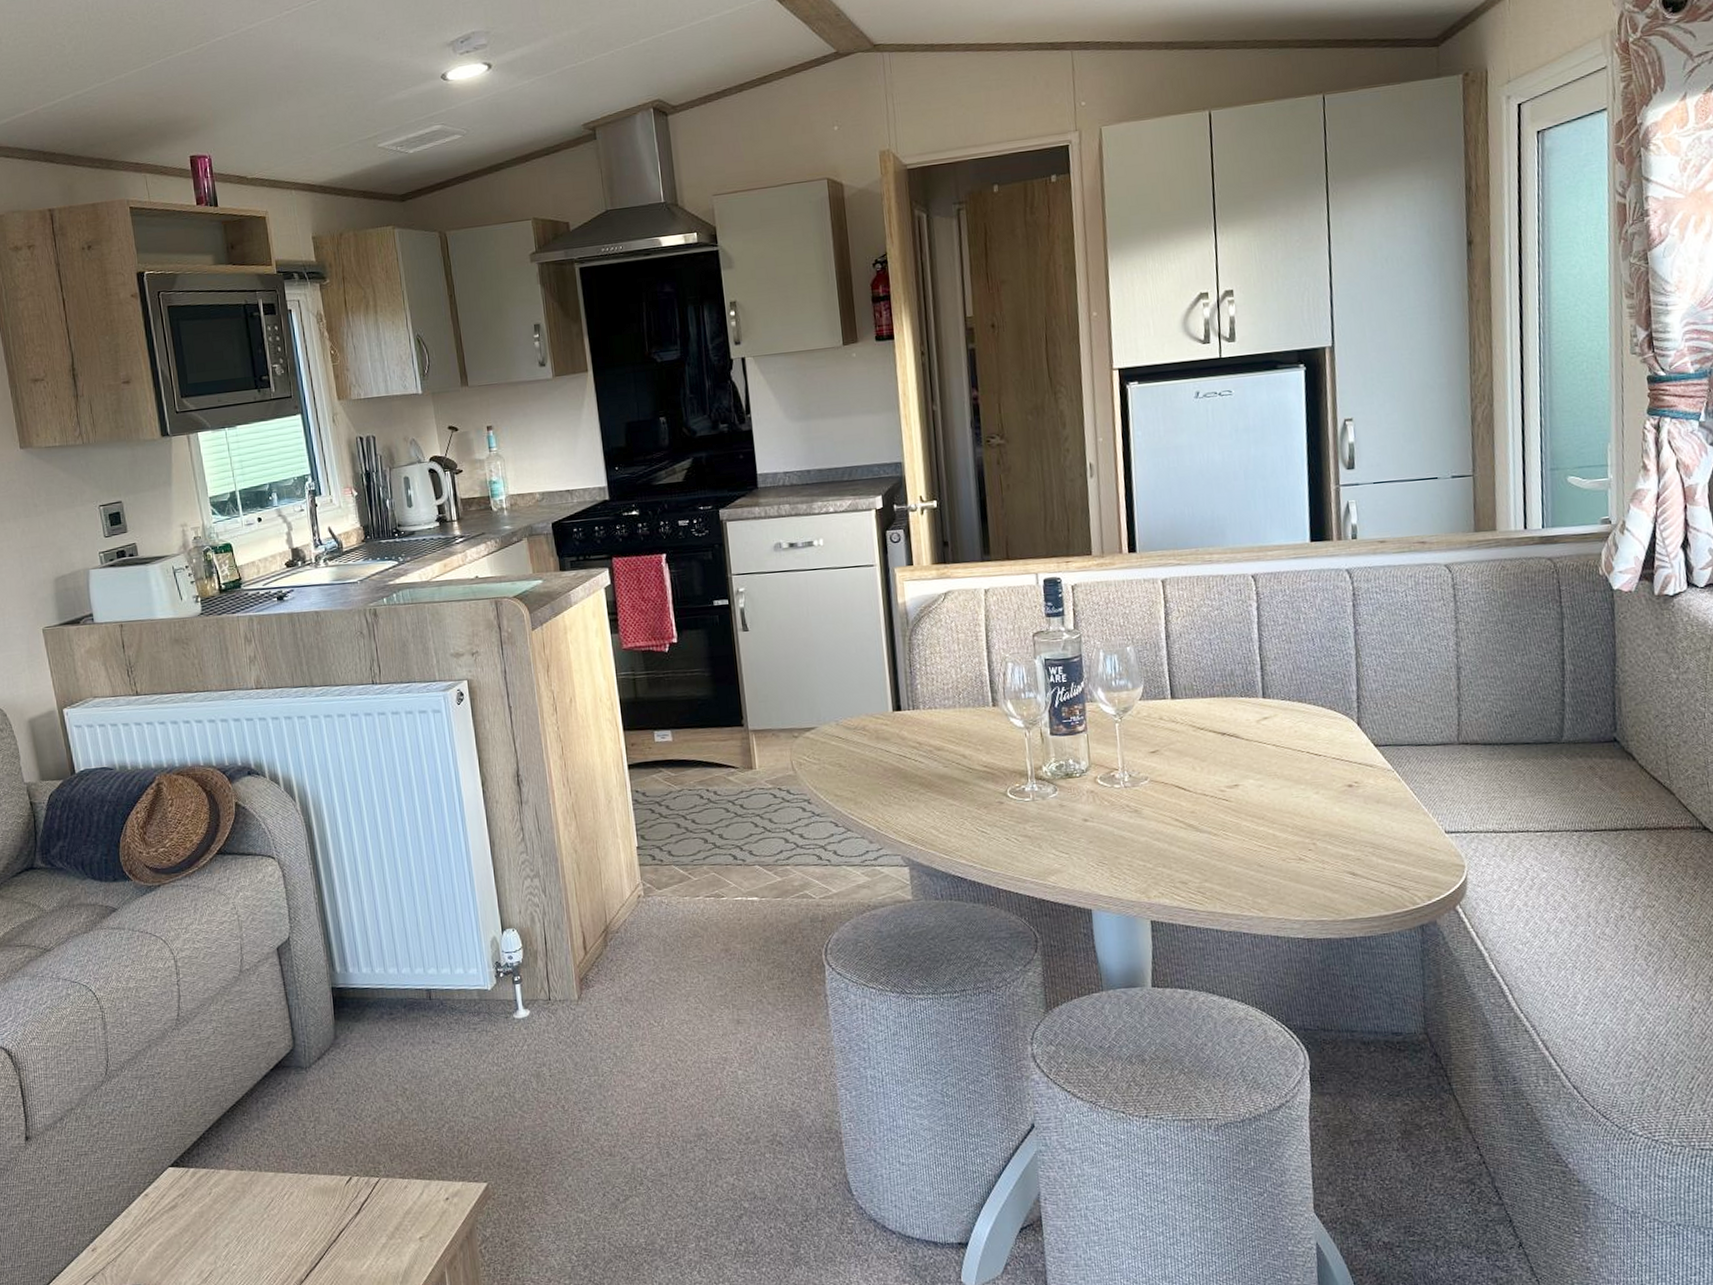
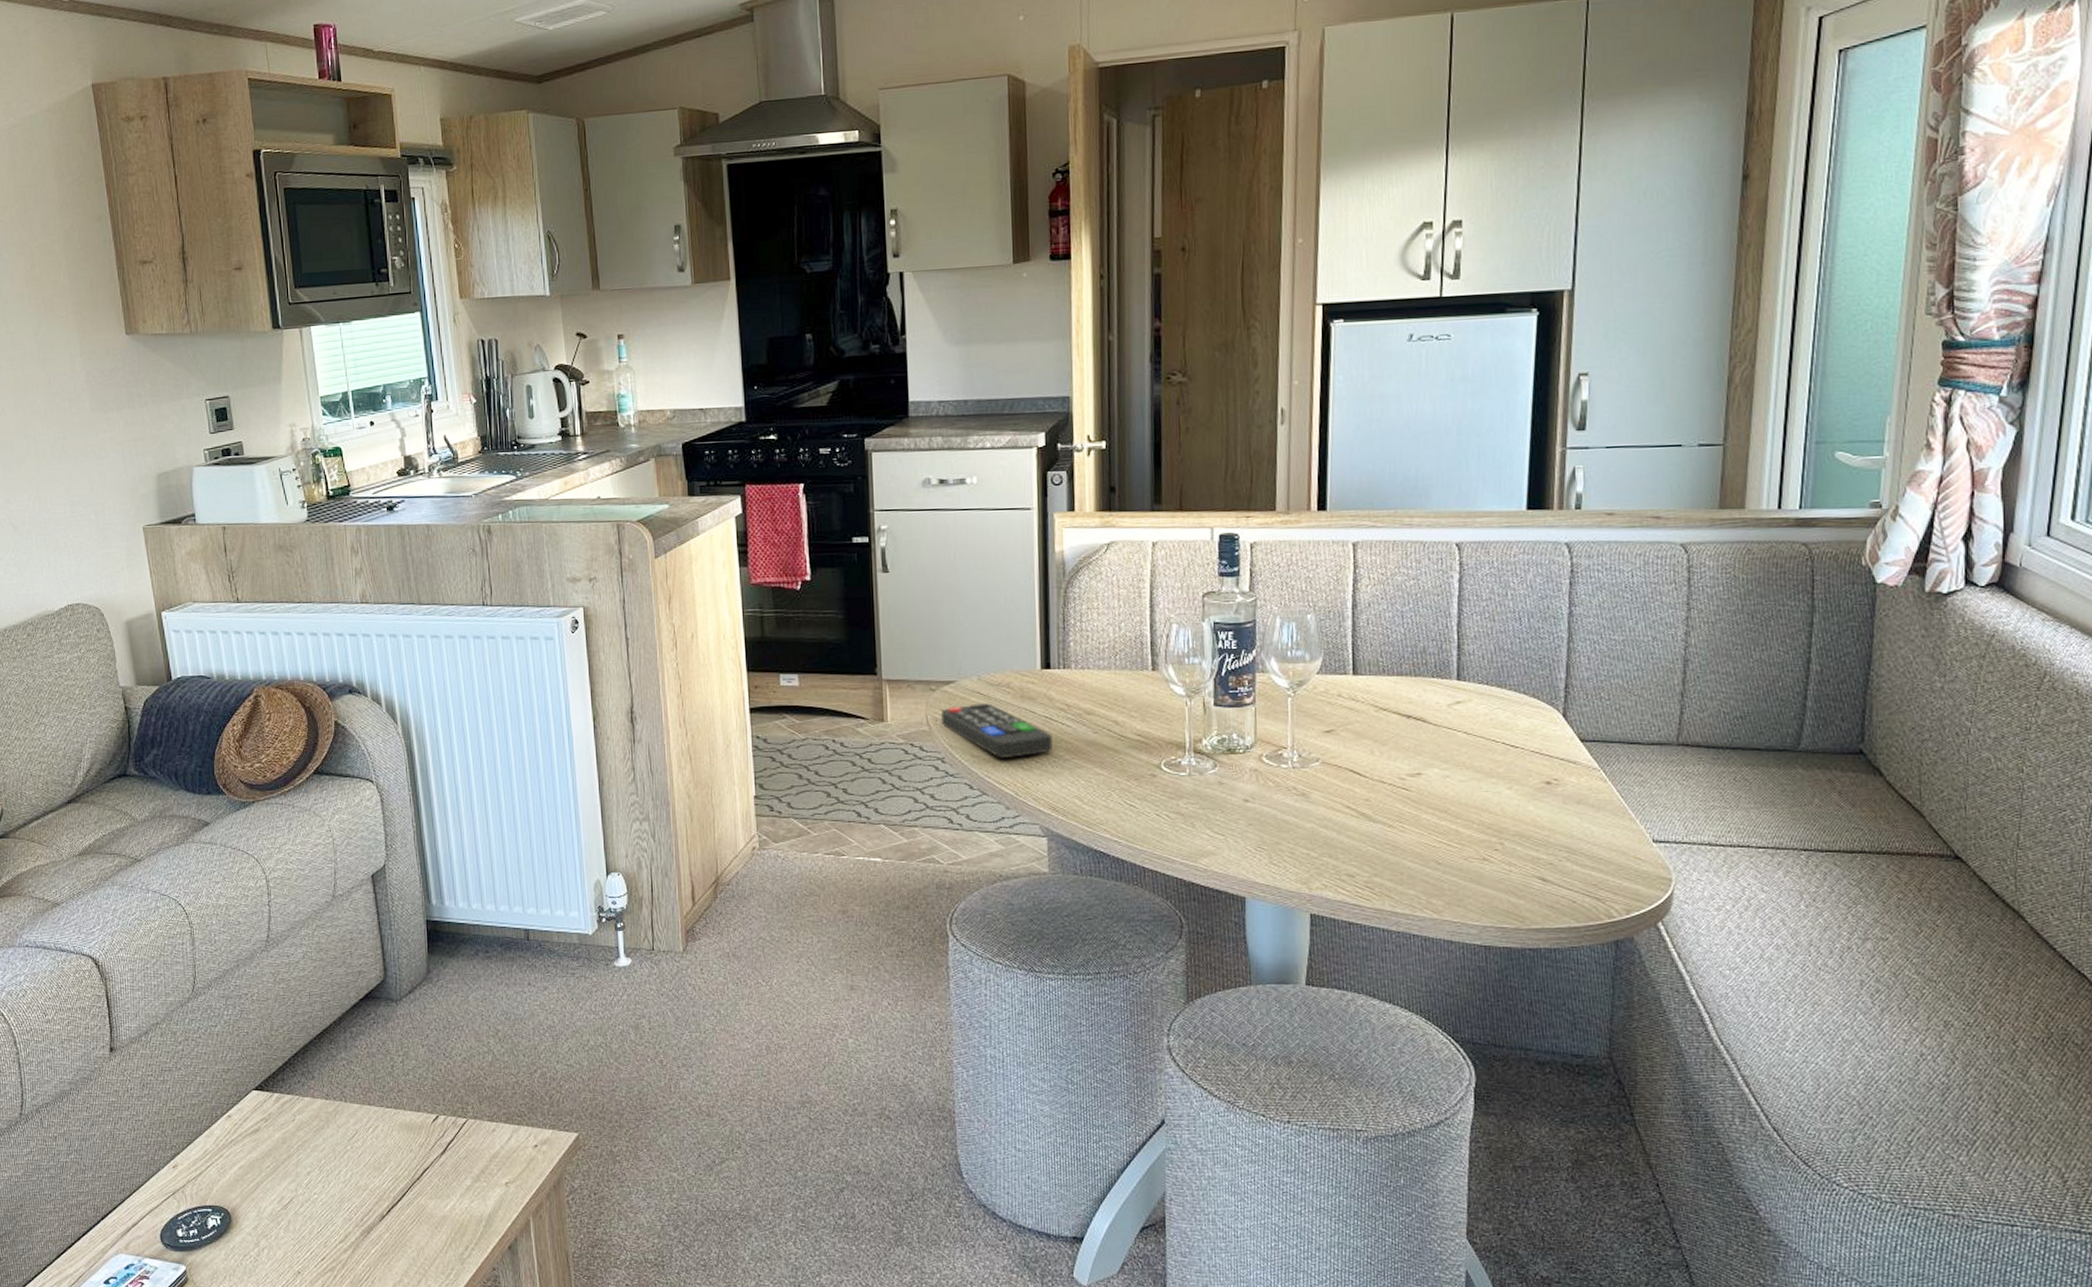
remote control: none [804,746,908,796] -> present [940,703,1053,758]

